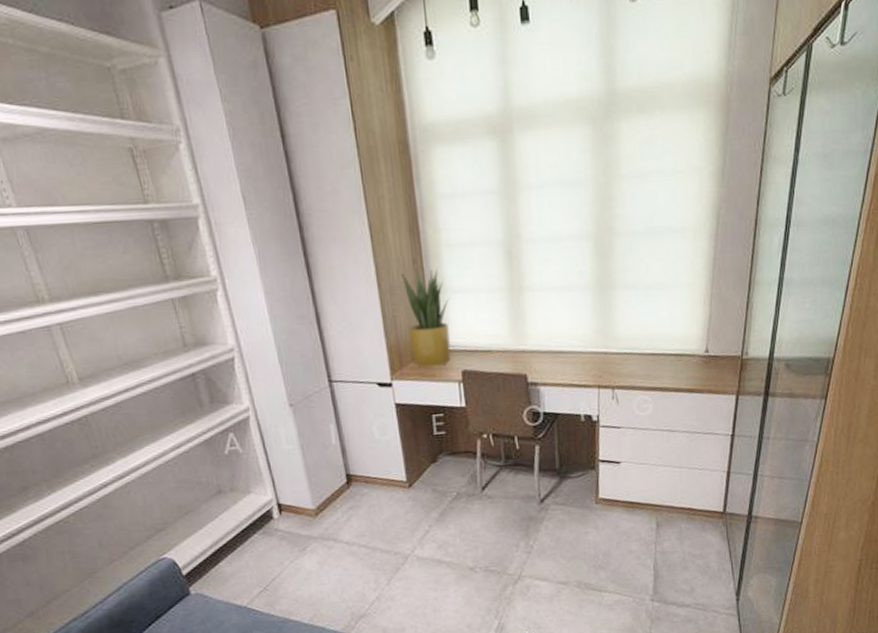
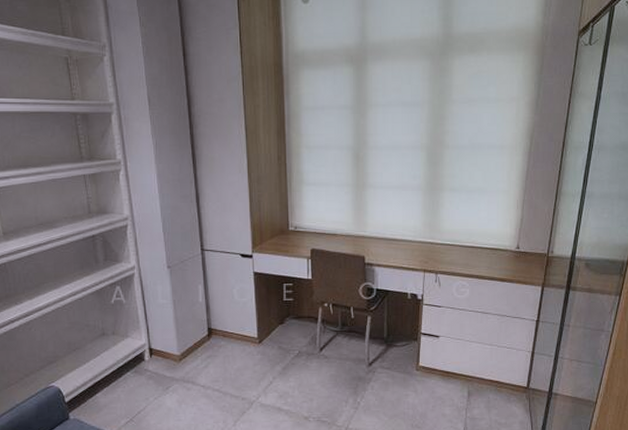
planter: present [402,269,451,367] -> none [268,164,306,244]

